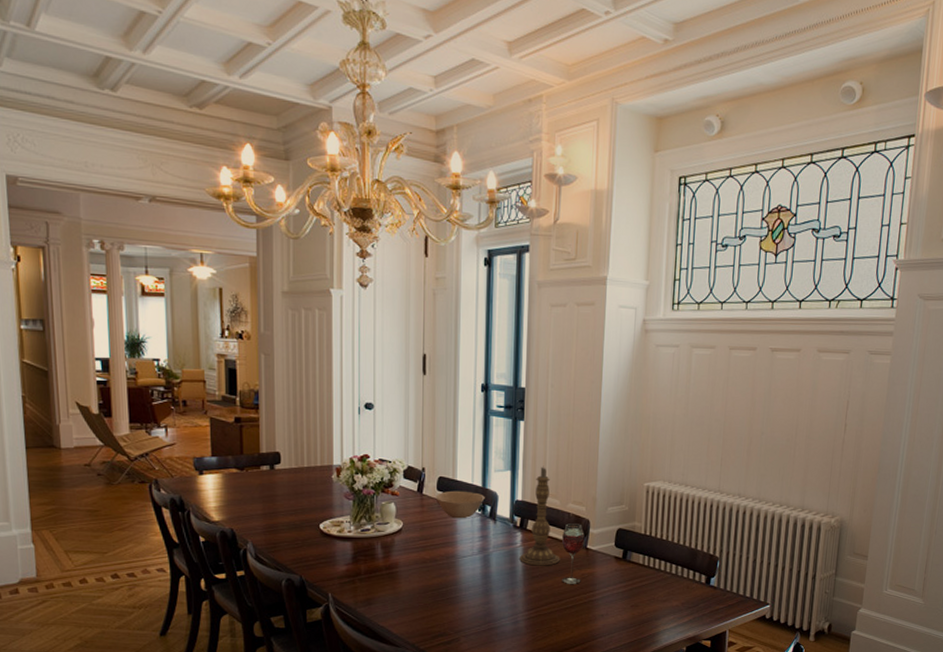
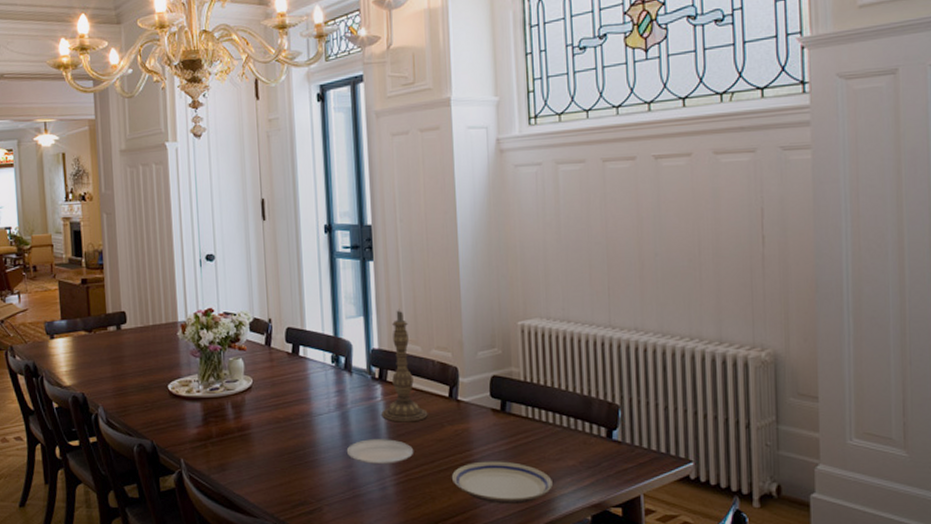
bowl: present [435,490,485,519] -> none [284,341,338,373]
plate: none [485,580,545,602] -> present [346,439,414,465]
wineglass: present [562,523,585,584] -> none [428,372,455,442]
plate: none [576,601,658,638] -> present [452,461,552,505]

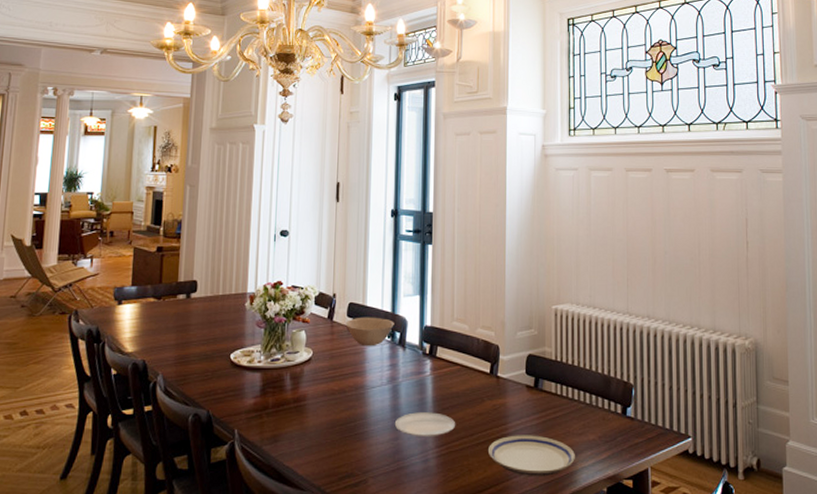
bowl: none [284,341,338,373] -> present [345,317,394,347]
candlestick: present [381,308,428,422] -> none [429,289,471,397]

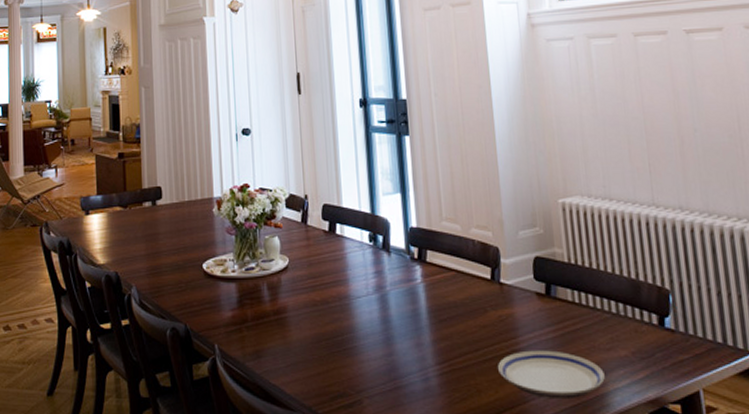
bowl: present [345,317,394,347] -> none [321,219,375,252]
plate: present [394,412,456,437] -> none [386,325,457,353]

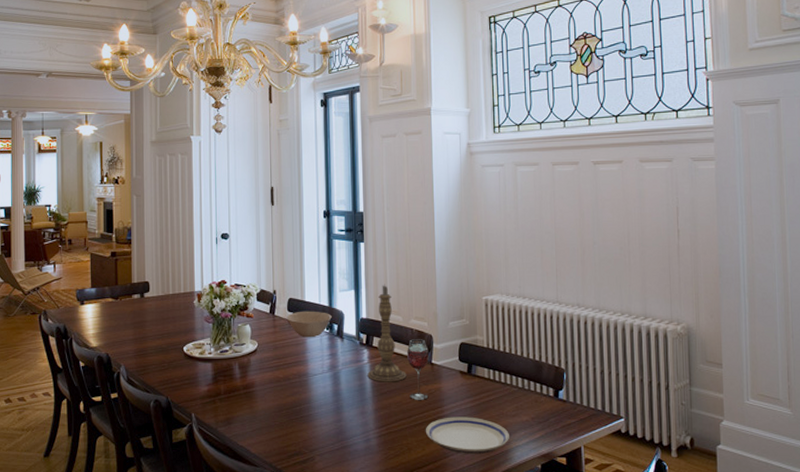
bowl: none [321,219,375,252] -> present [286,311,332,338]
candlestick: none [422,185,470,307] -> present [367,284,407,382]
wineglass: none [469,252,499,329] -> present [407,339,429,400]

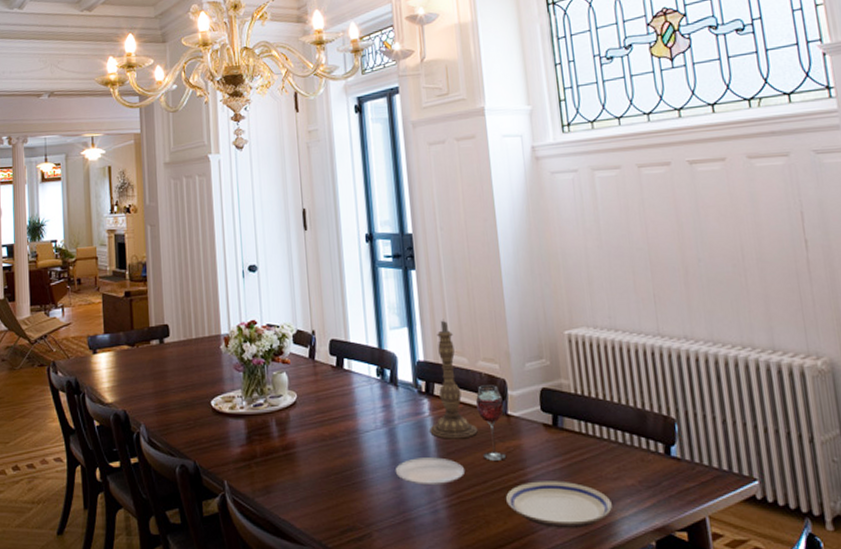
bowl: present [286,311,332,338] -> none [328,354,383,387]
plate: none [336,397,394,420] -> present [395,457,466,486]

